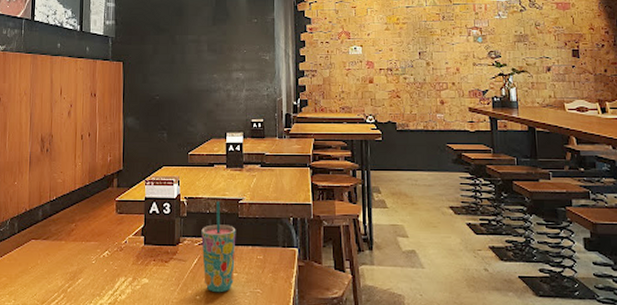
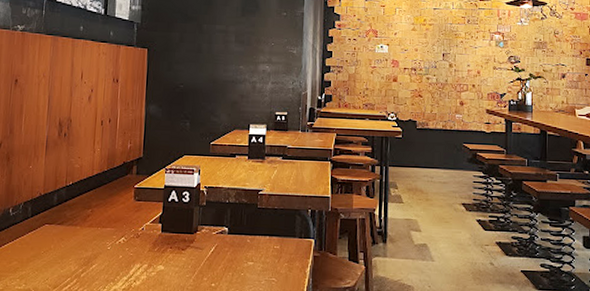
cup: present [201,201,236,293] -> none [219,191,255,281]

